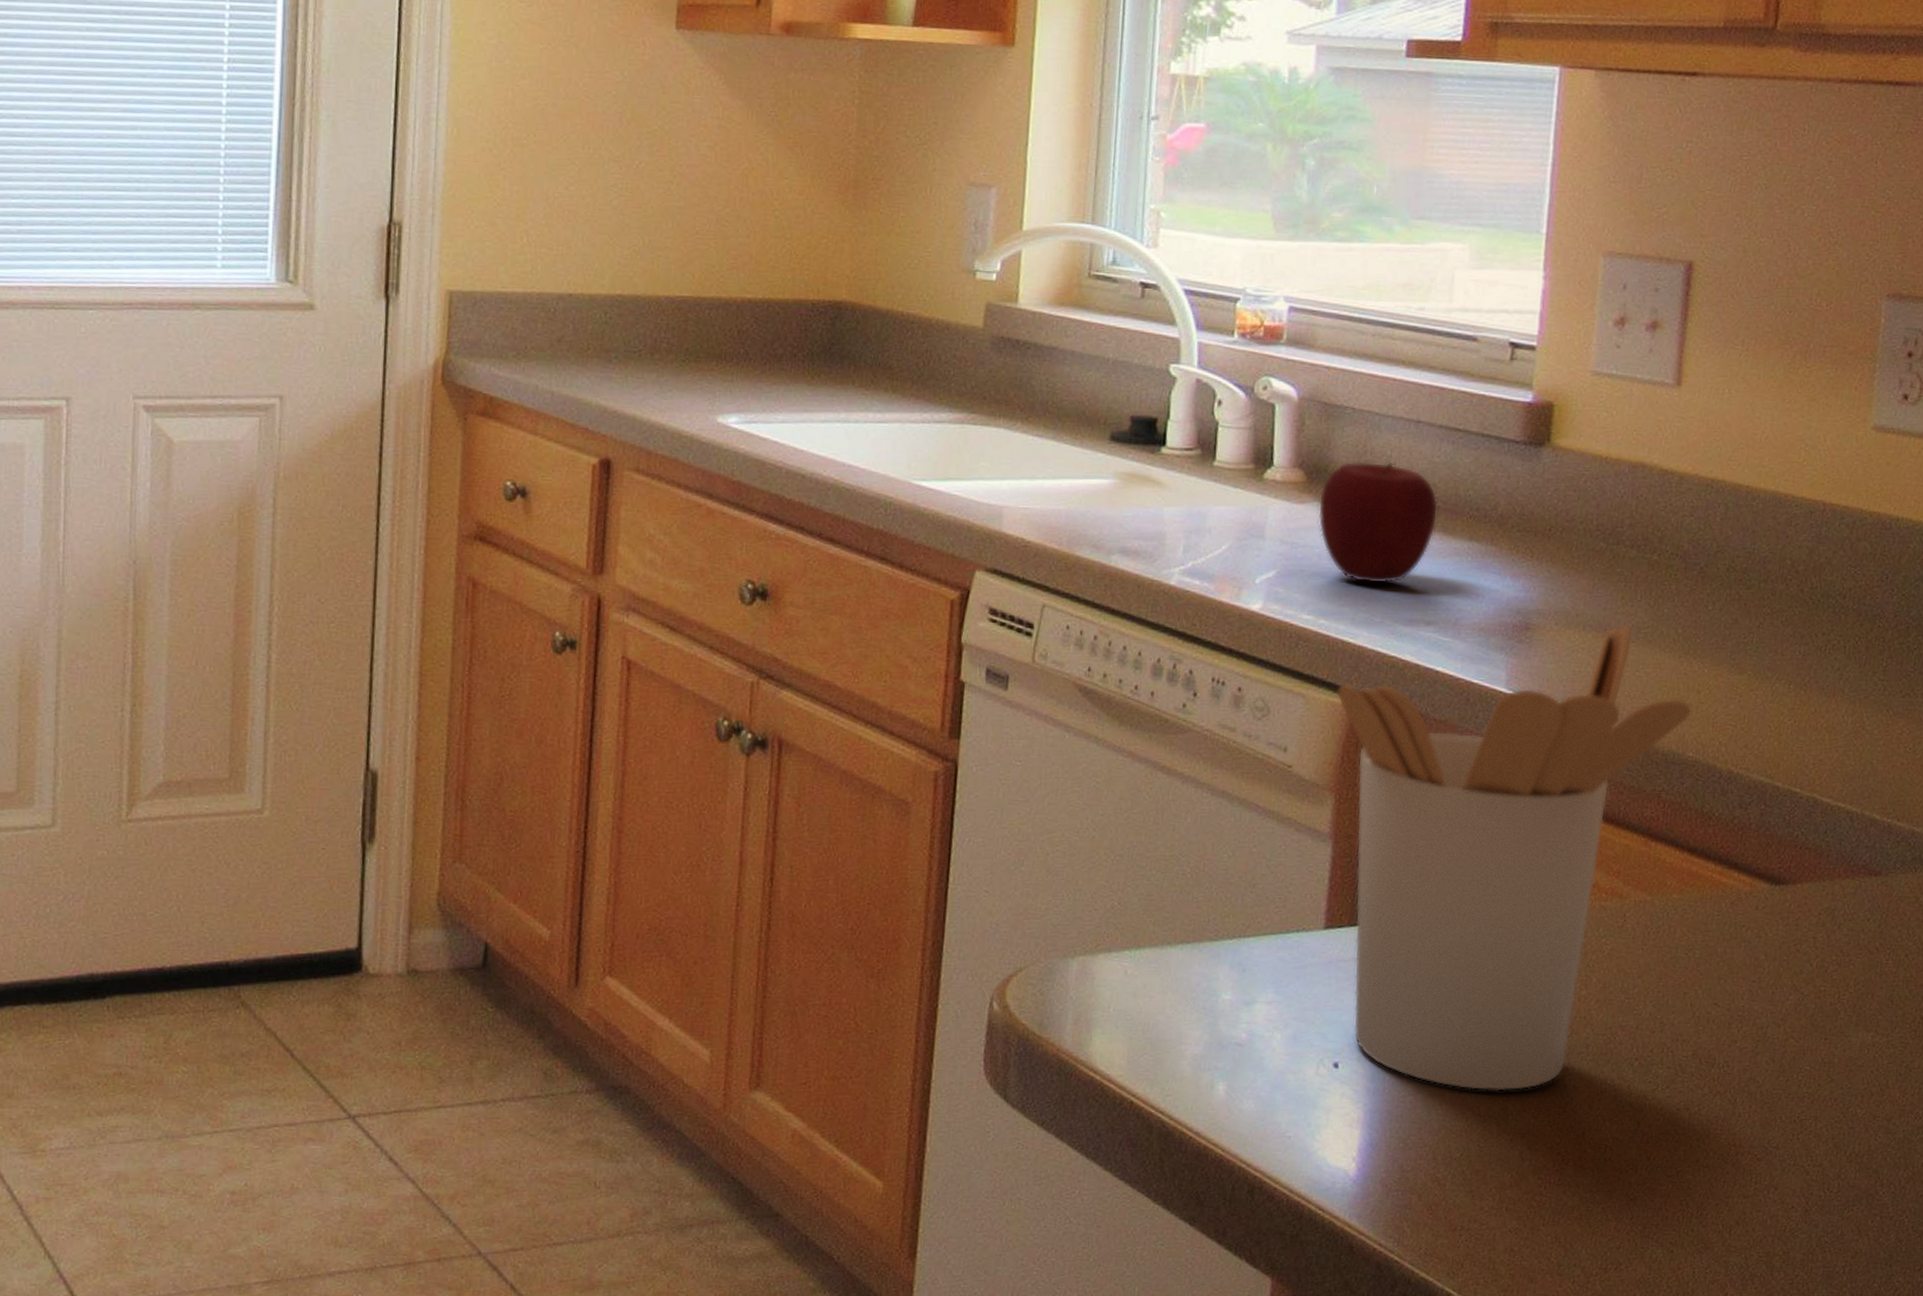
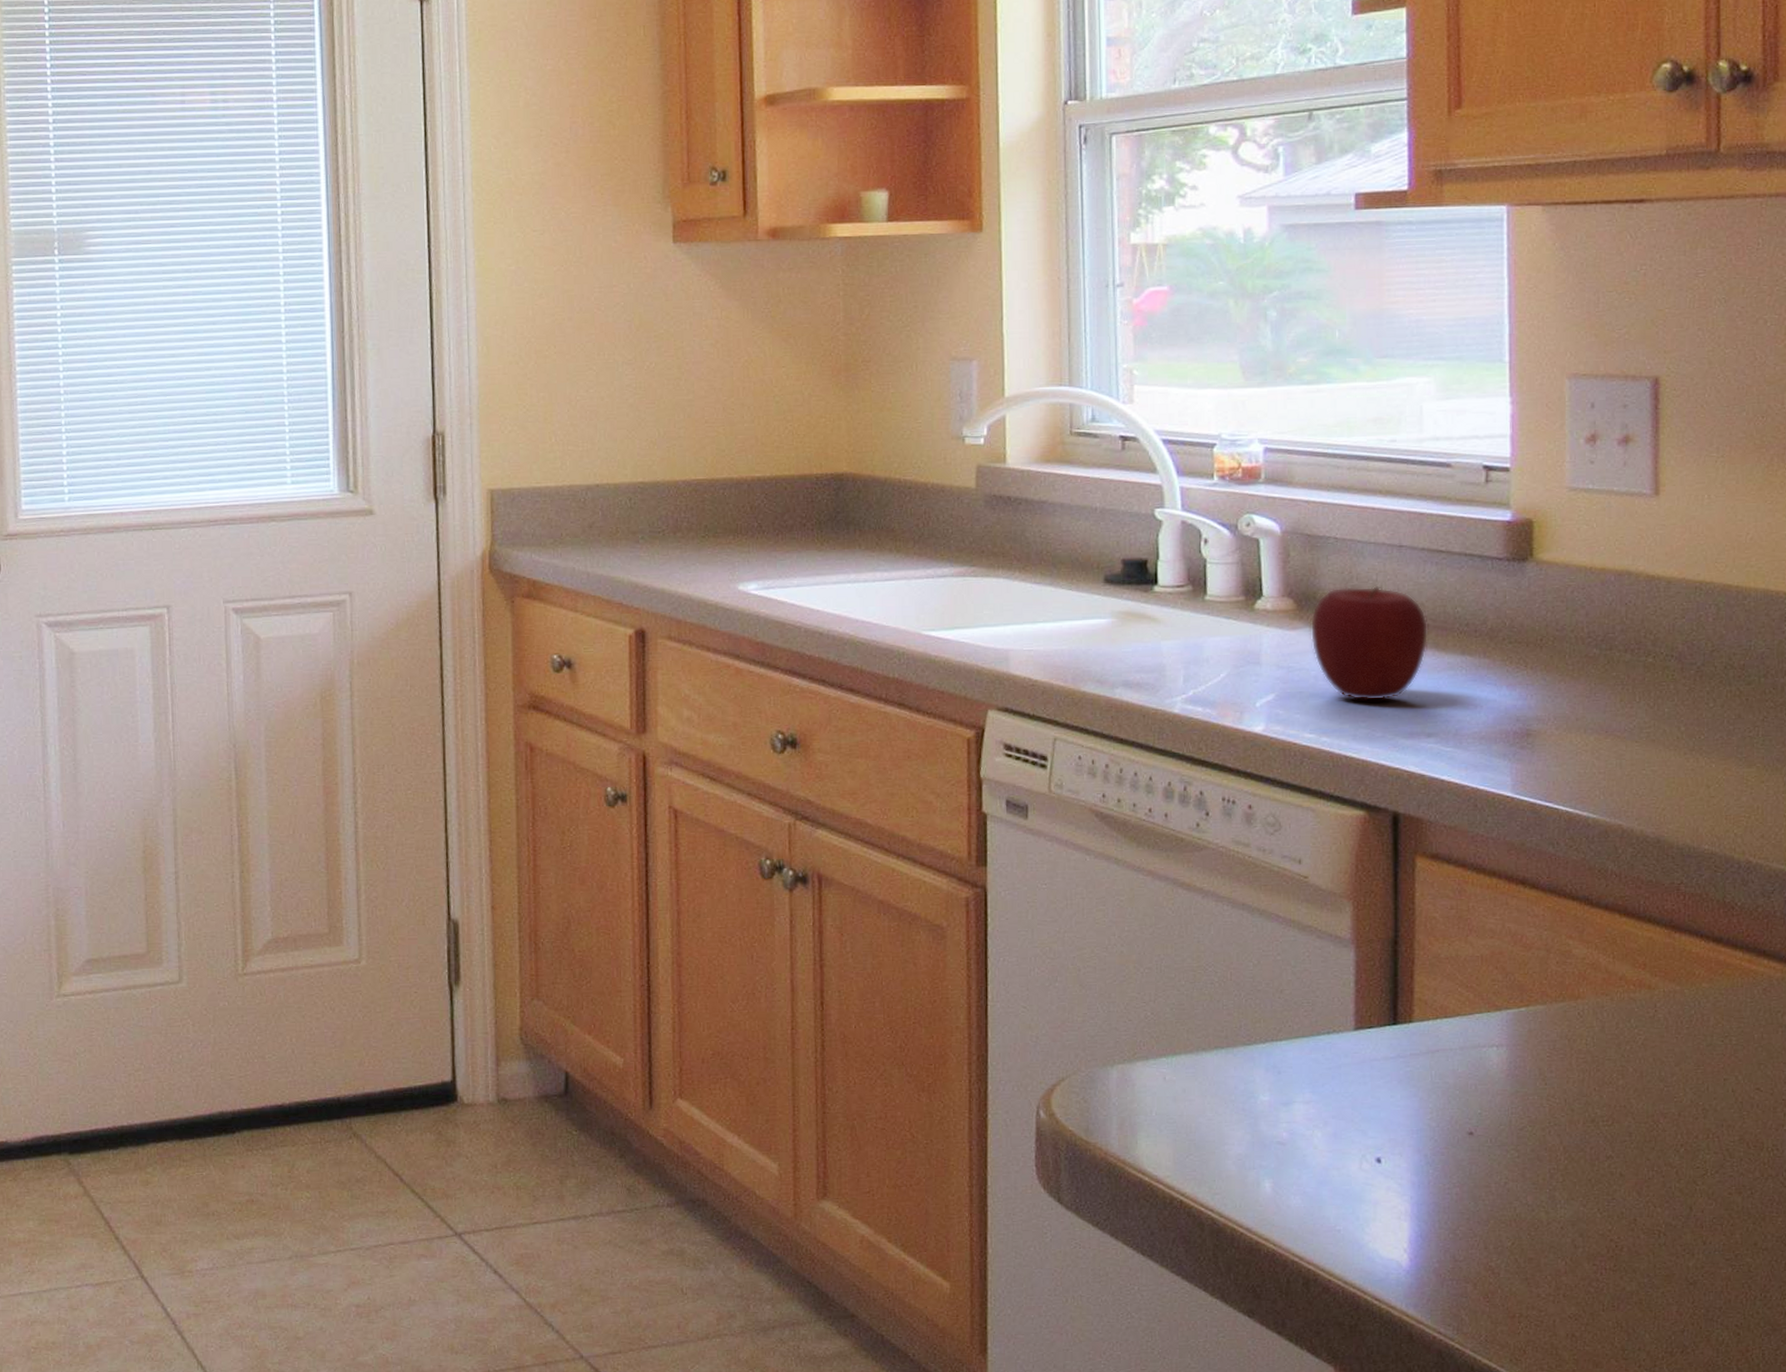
utensil holder: present [1336,623,1692,1091] -> none [1344,725,1703,1181]

